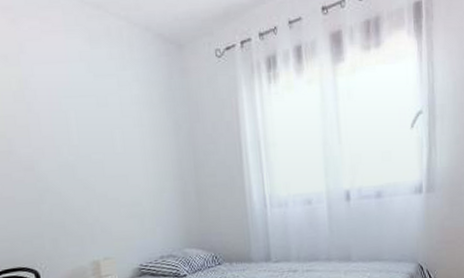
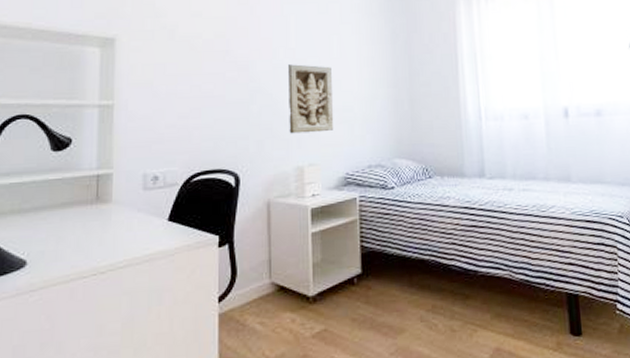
stone relief: none [73,161,125,231] -> present [288,64,334,134]

